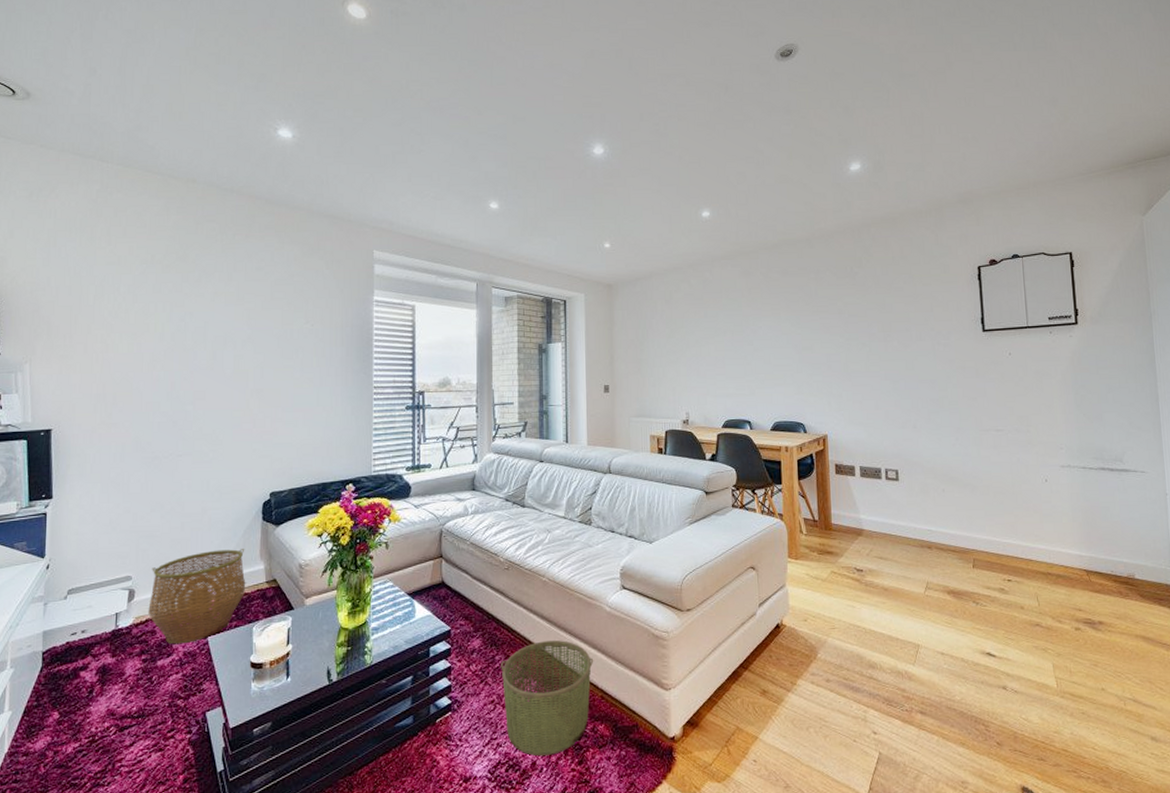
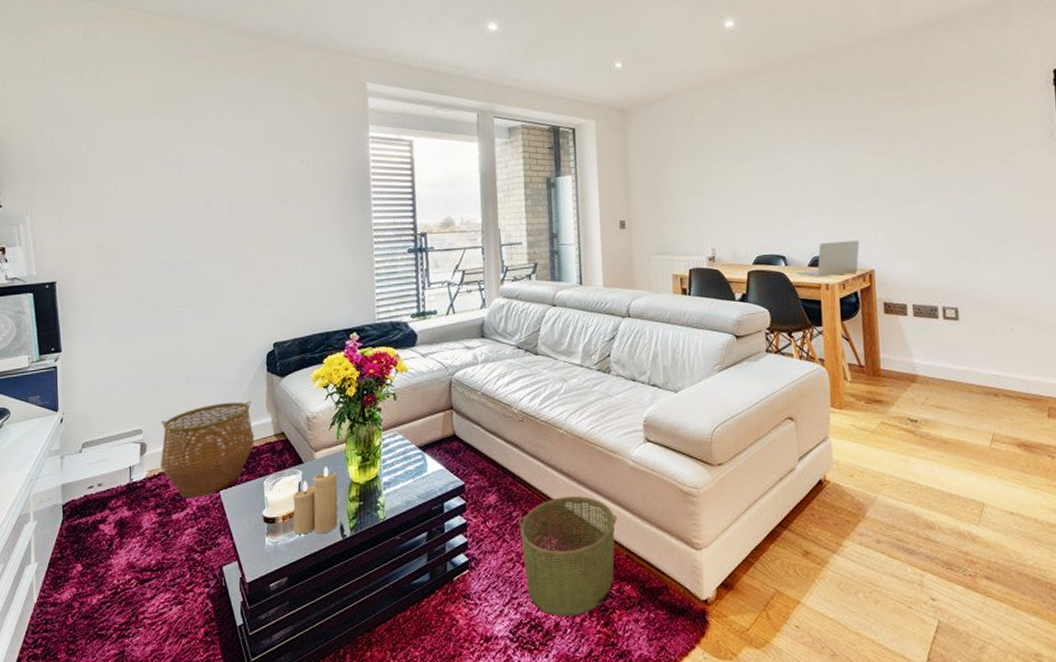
candle: none [281,612,327,680] -> present [293,466,338,535]
laptop: none [760,408,815,440] -> present [796,240,860,277]

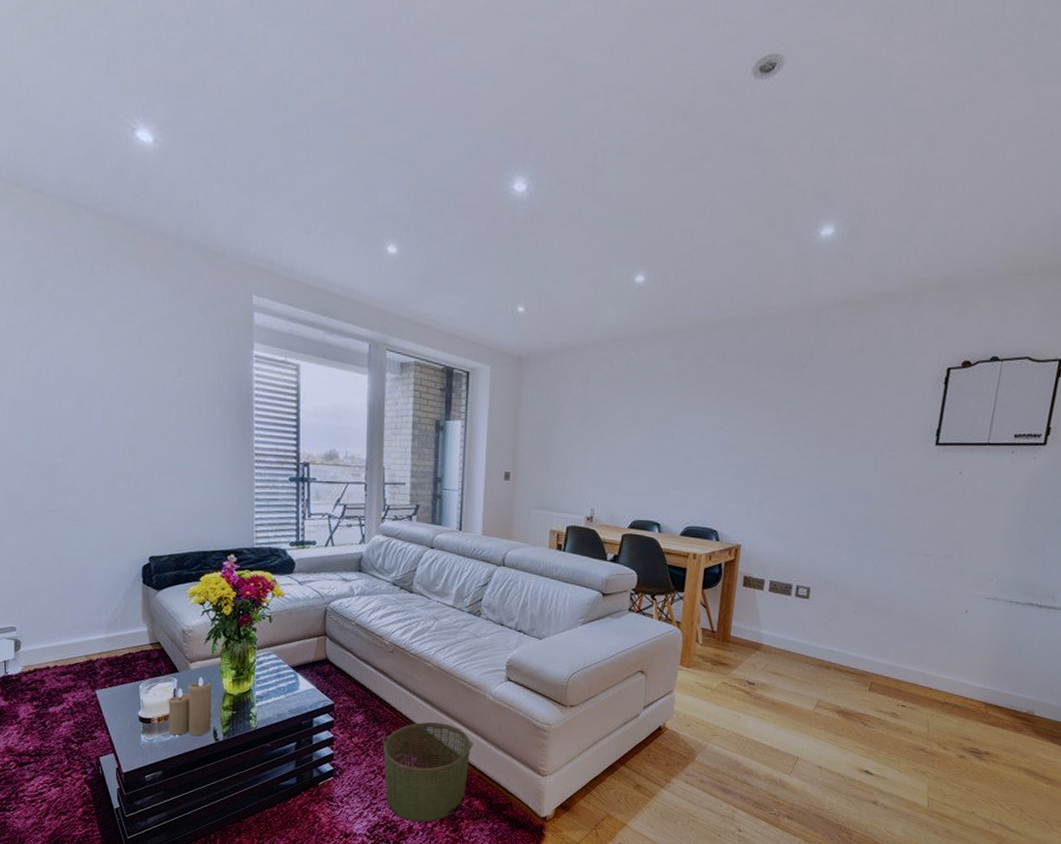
basket: present [160,401,255,498] -> none [35,609,130,695]
laptop: present [796,240,860,277] -> none [668,514,732,547]

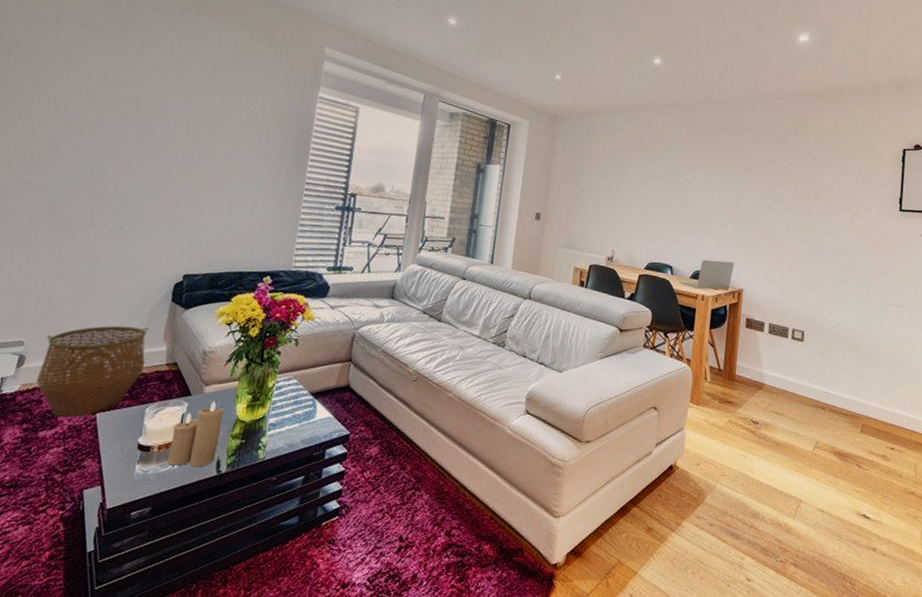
basket: none [35,609,130,695] -> present [36,325,149,417]
basket: present [382,721,474,823] -> none [392,455,489,570]
laptop: none [668,514,732,547] -> present [679,259,735,290]

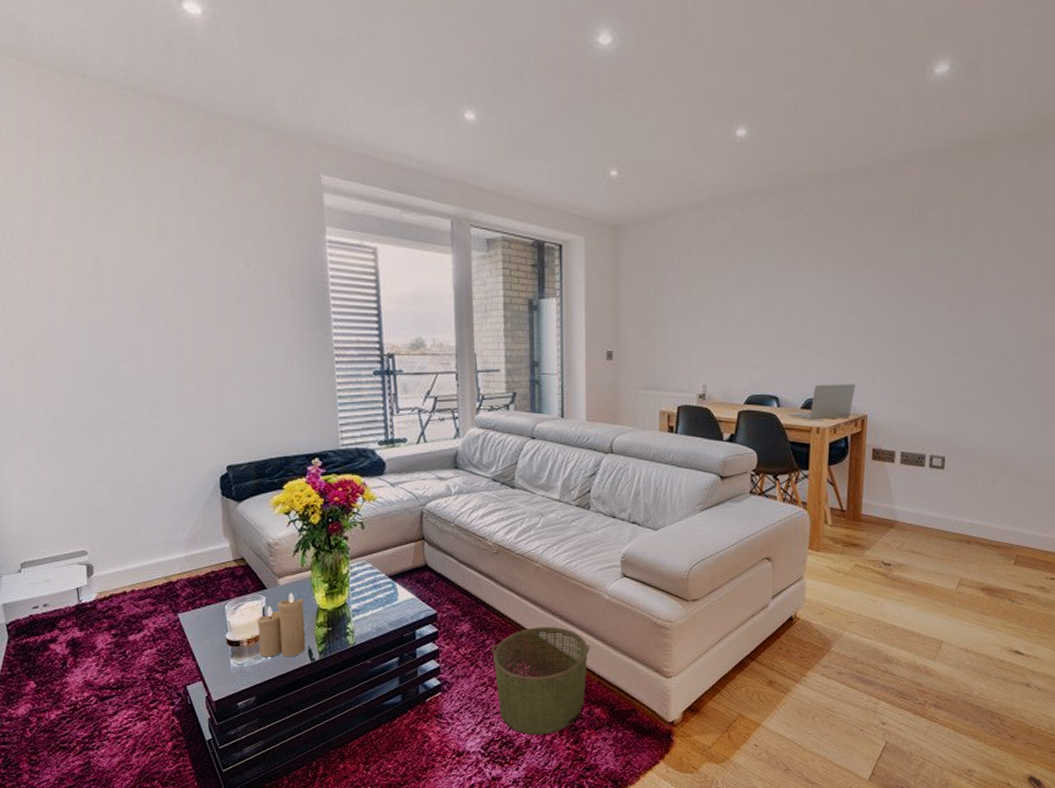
basket: present [36,325,149,417] -> none [107,525,212,620]
basket: none [392,455,489,570] -> present [491,626,591,736]

